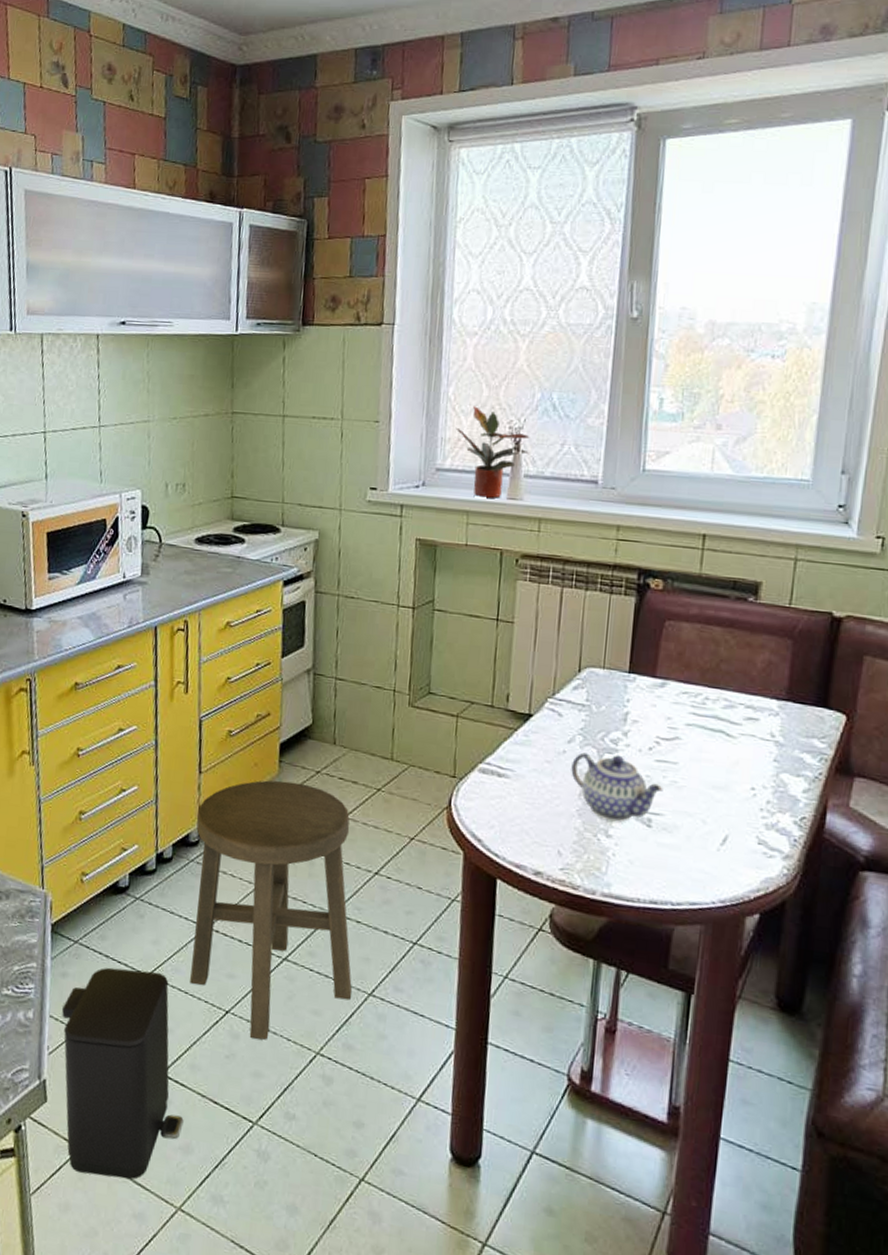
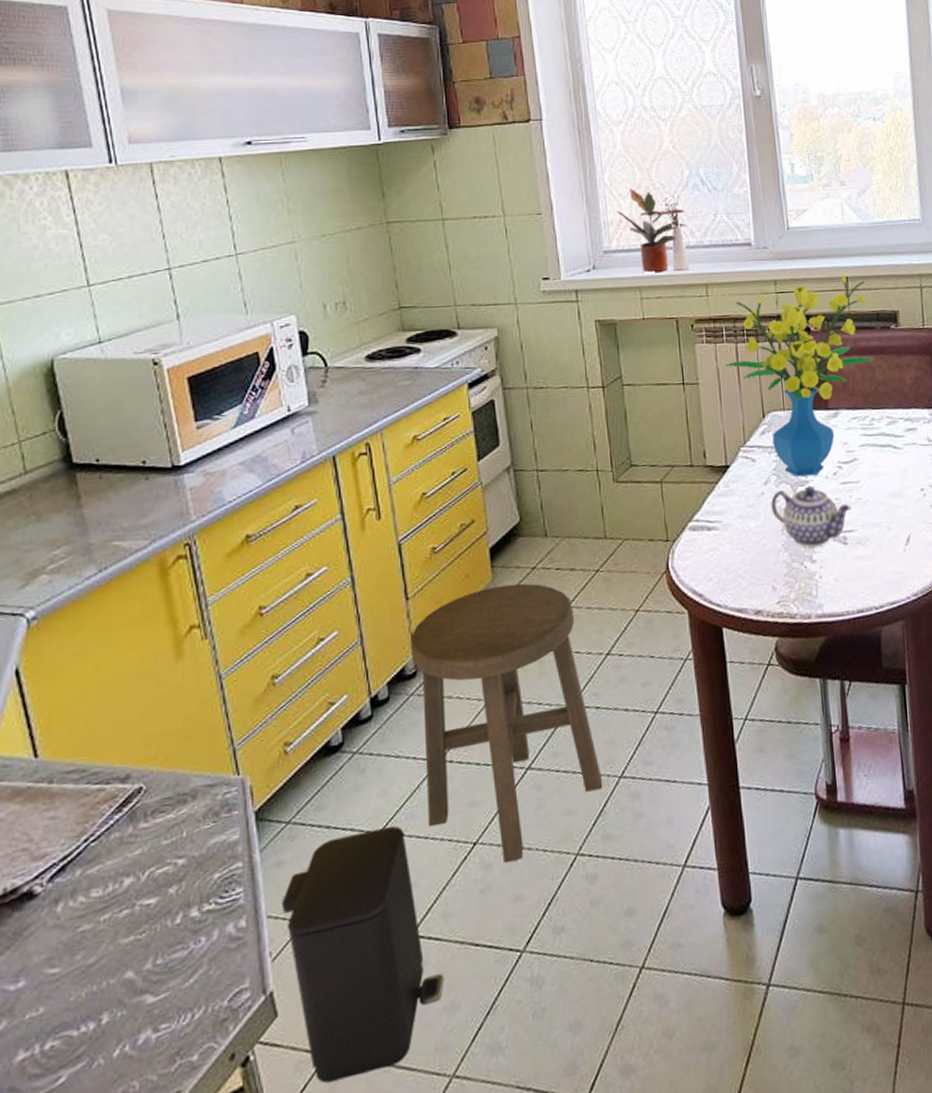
bouquet: none [547,530,726,746] -> present [726,274,874,477]

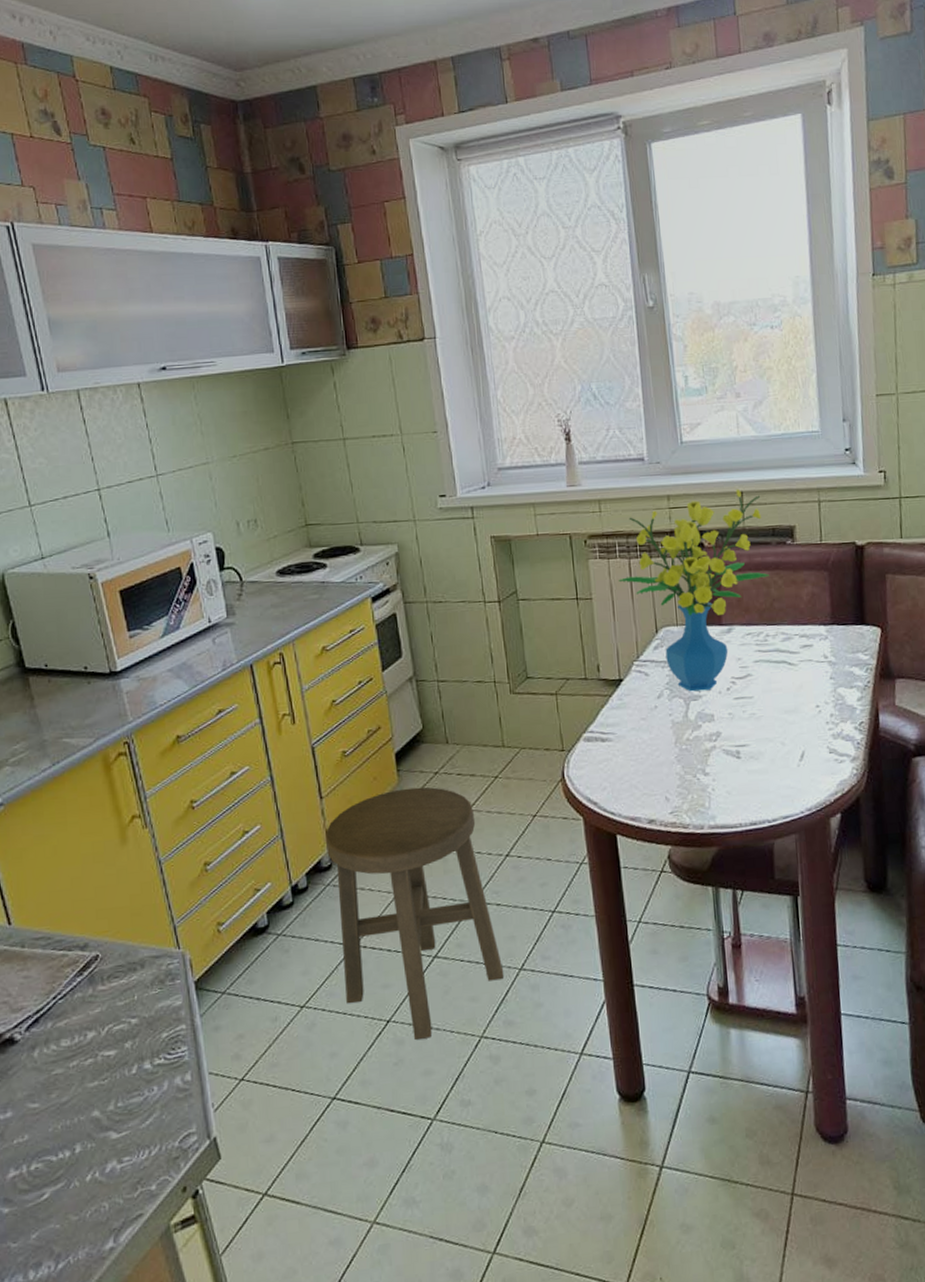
pedal bin: present [282,825,444,1083] -> none [221,1001,364,1218]
potted plant: present [616,188,687,273] -> none [509,405,579,490]
teapot: present [771,485,852,547] -> none [664,700,745,761]

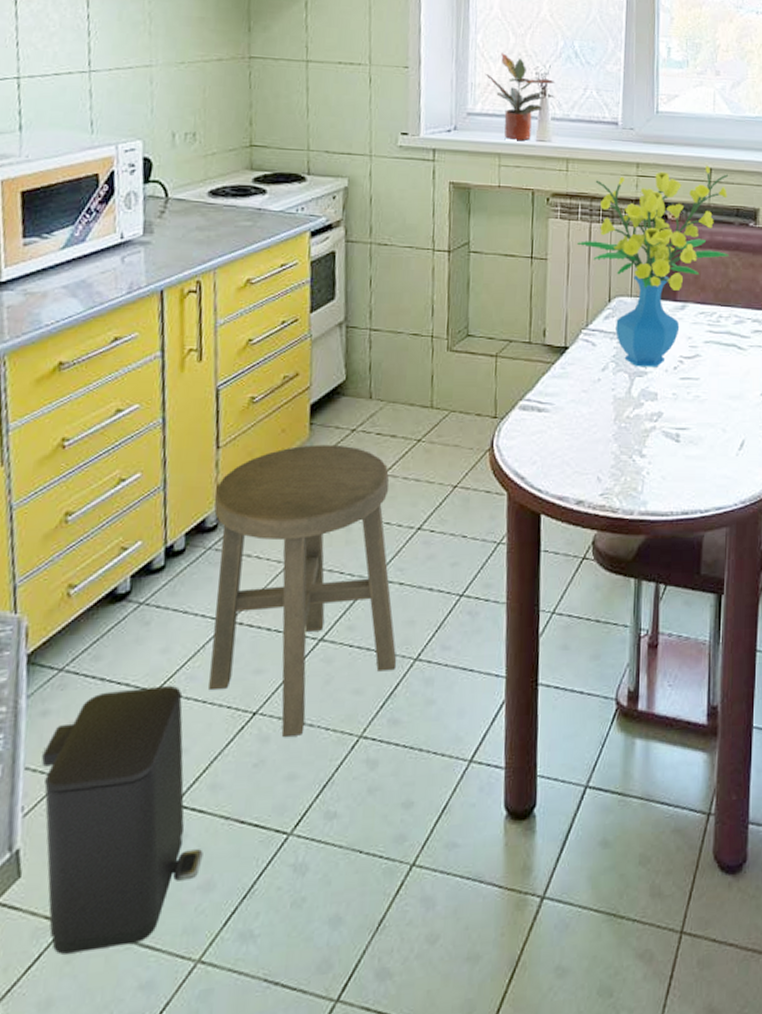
pedal bin: none [221,1001,364,1218] -> present [41,685,203,954]
potted plant: none [509,405,579,490] -> present [485,53,555,141]

